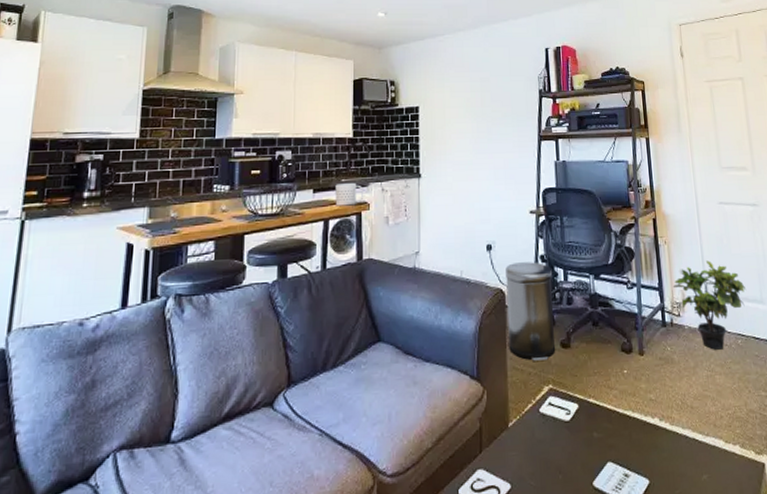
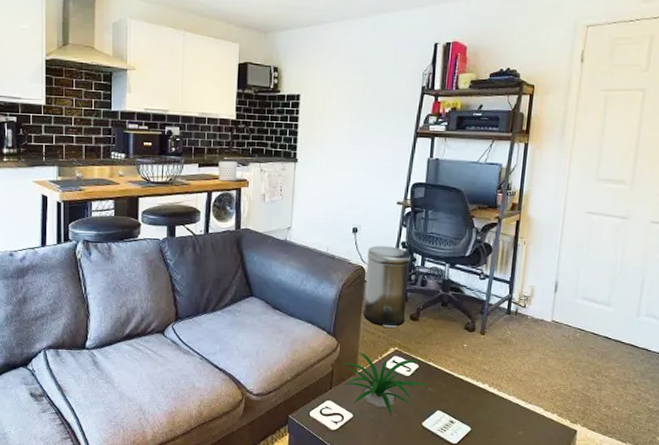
plant: none [490,397,592,478] -> present [341,352,427,416]
potted plant: present [672,260,746,350] -> none [523,263,595,339]

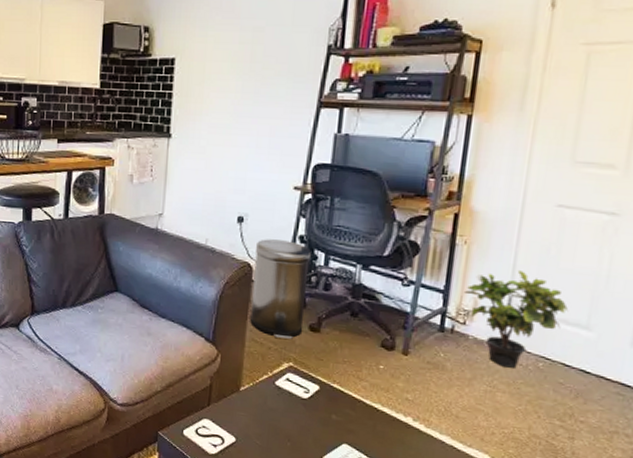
mug: present [218,161,244,182] -> none [79,136,109,160]
plant: present [341,352,427,416] -> none [222,365,331,444]
potted plant: none [523,263,595,339] -> present [463,270,568,368]

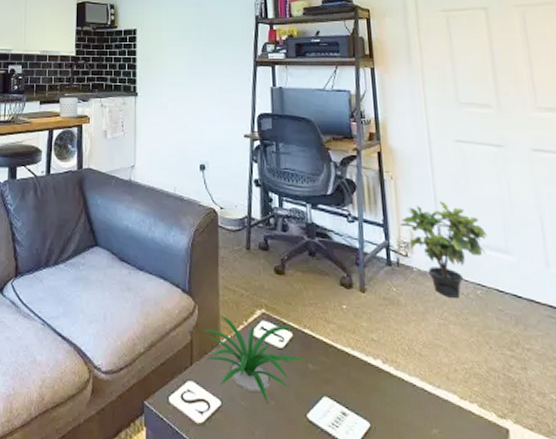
mug: none [79,136,109,160] -> present [59,98,85,118]
plant: none [222,365,331,444] -> present [201,316,307,403]
pedal bin: present [250,239,311,339] -> none [219,184,269,284]

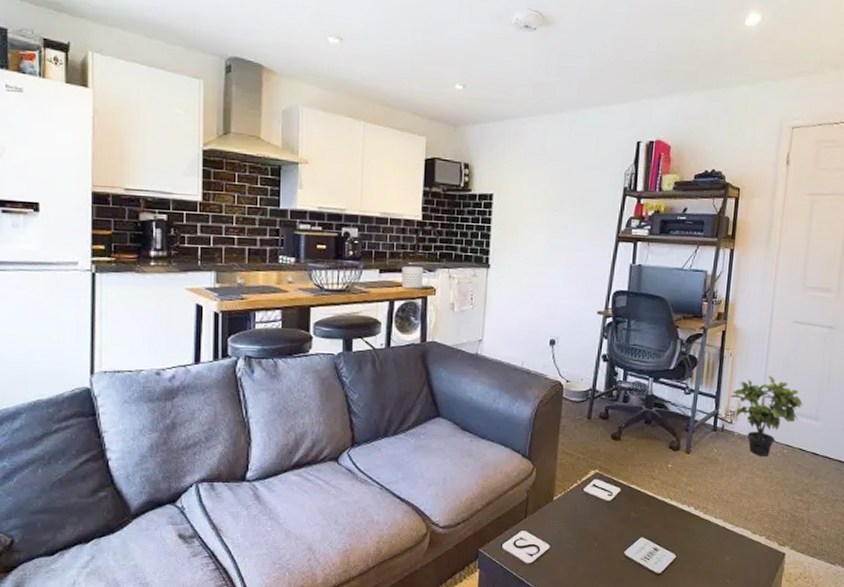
plant: present [201,316,307,403] -> none [537,476,630,545]

